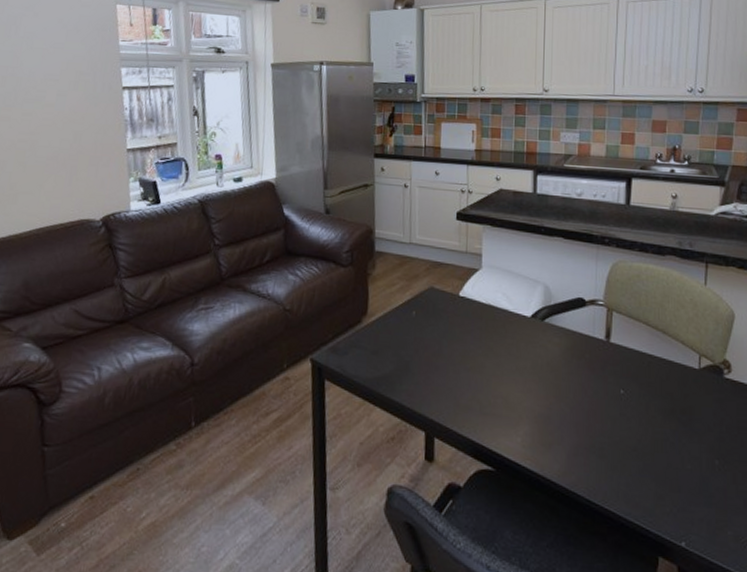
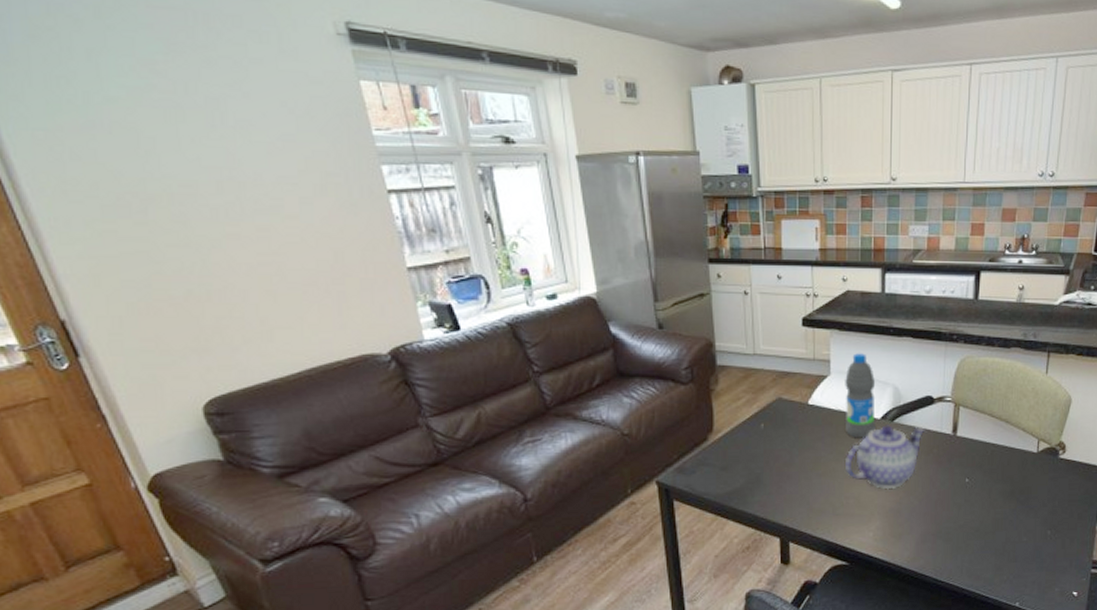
teapot: none [494,324,577,393] -> present [845,425,925,490]
water bottle: none [495,249,526,337] -> present [845,353,876,440]

